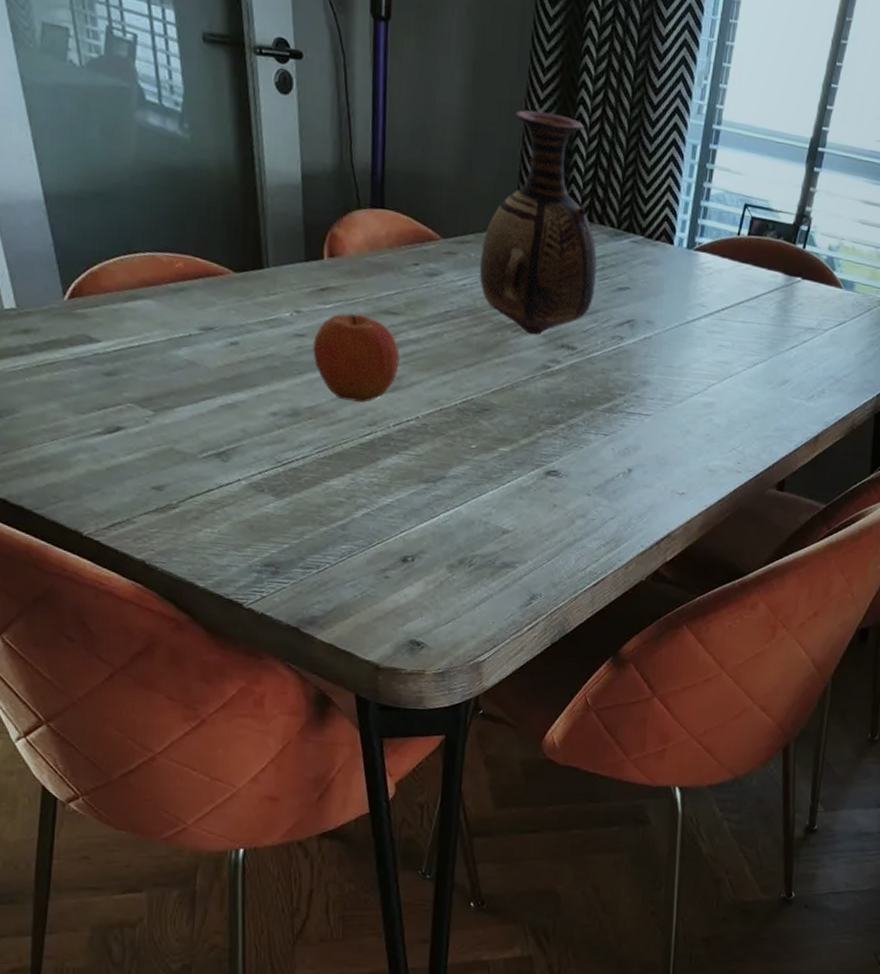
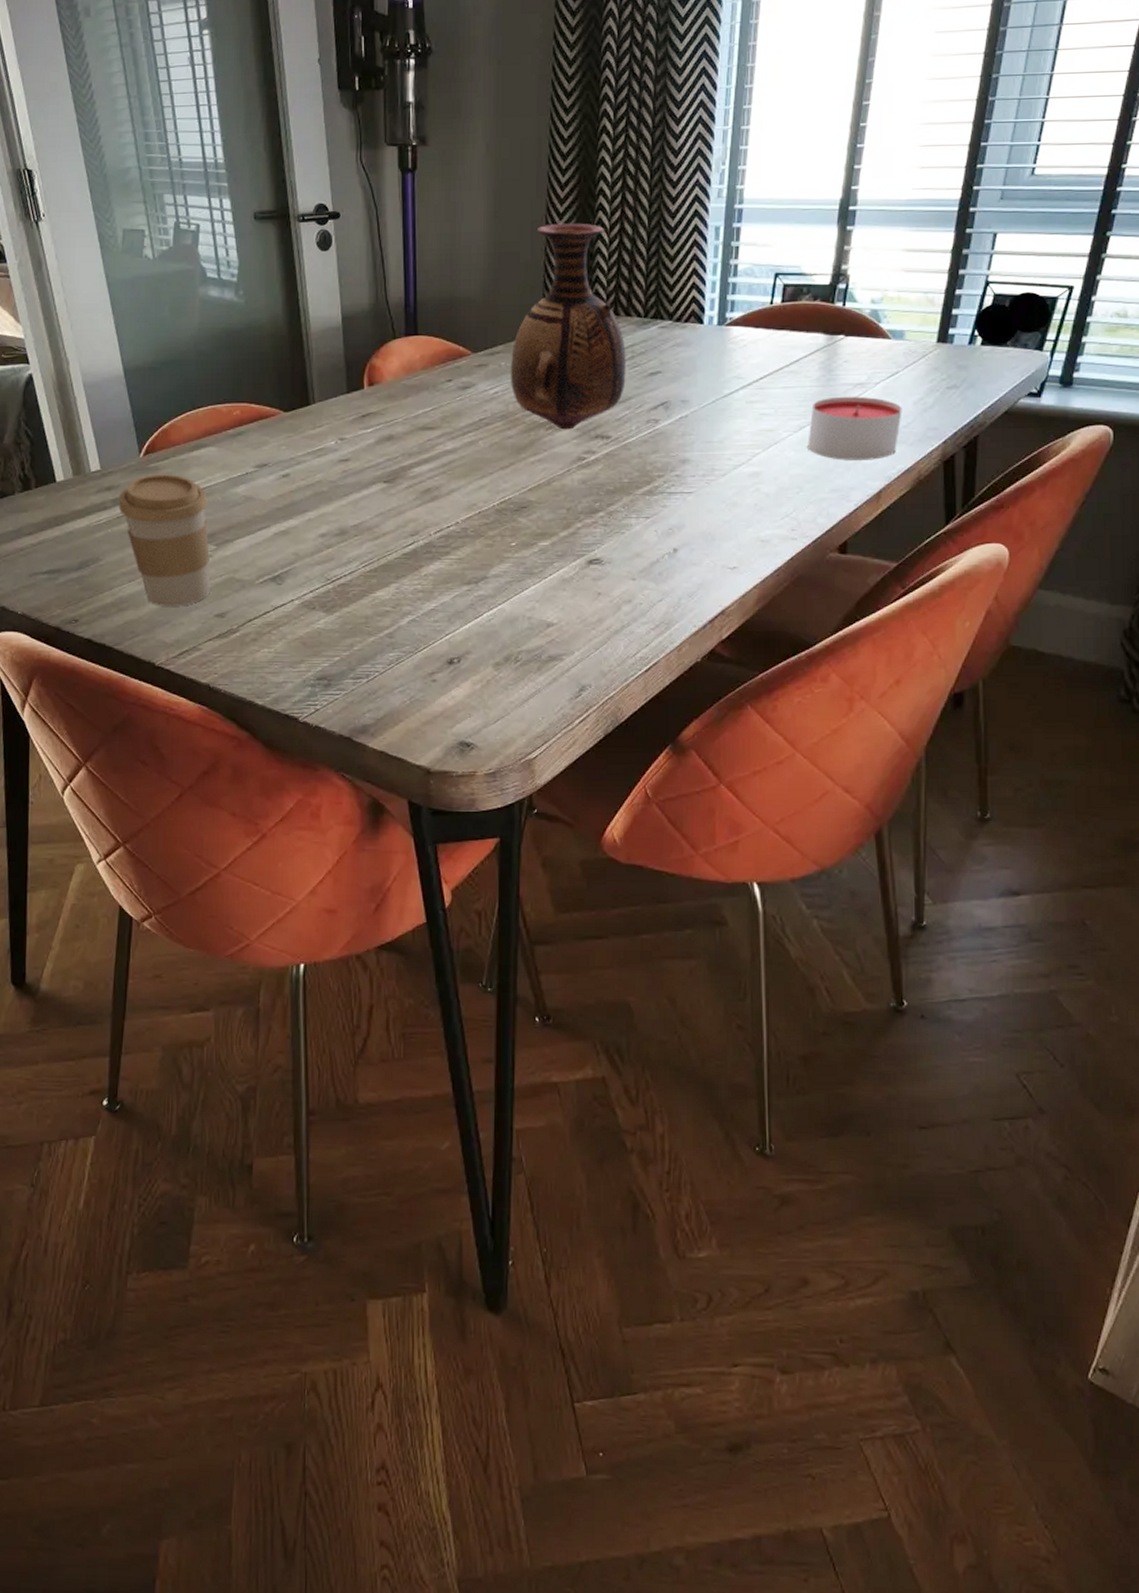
coffee cup: none [39,321,147,474] -> present [119,473,210,606]
fruit: present [313,314,400,403] -> none [357,433,437,515]
candle: none [759,338,845,405] -> present [808,396,902,460]

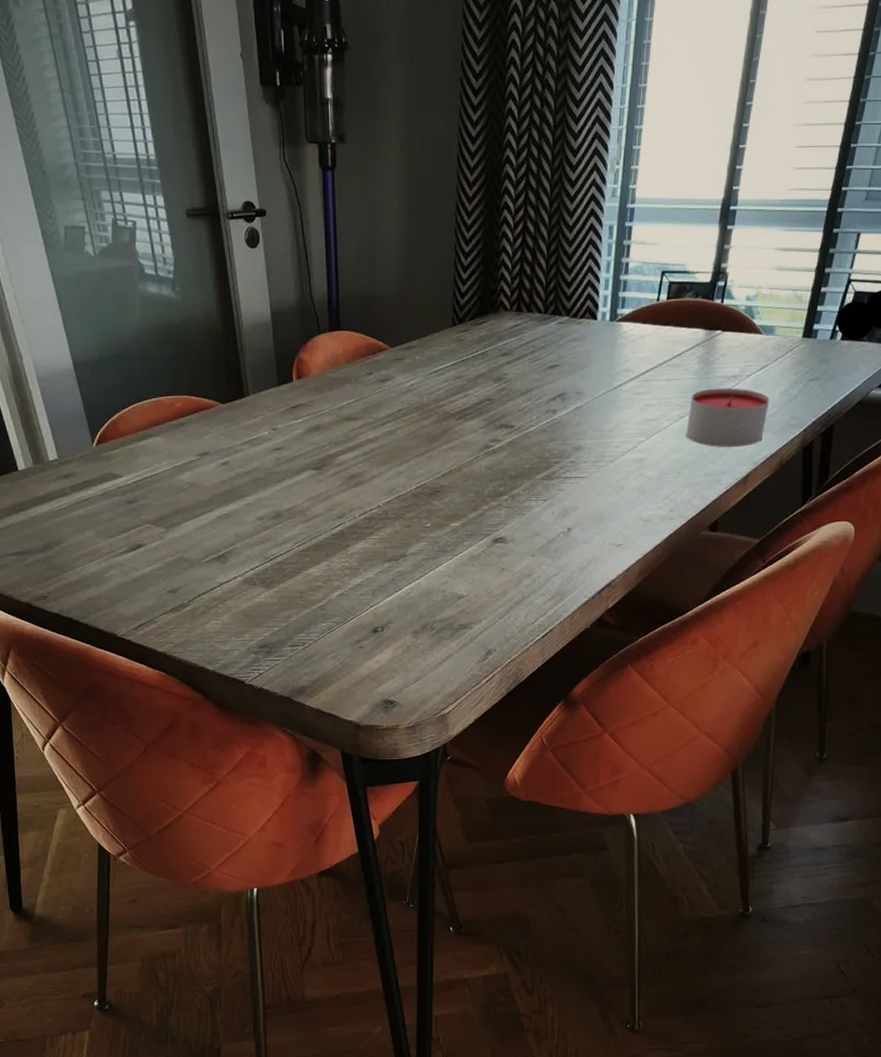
coffee cup: present [119,473,210,606] -> none [77,462,163,584]
vase: present [510,223,626,430] -> none [424,221,528,420]

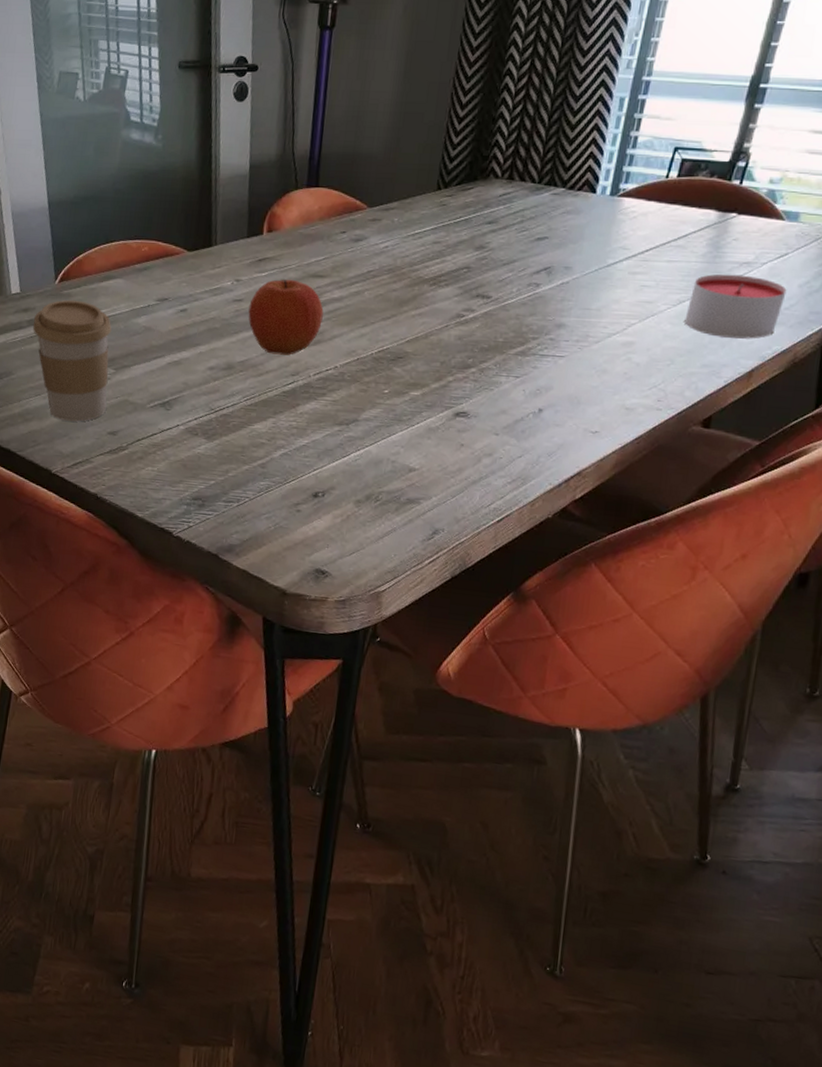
coffee cup: none [77,462,163,584] -> present [33,300,112,422]
fruit: none [289,424,361,499] -> present [248,279,324,355]

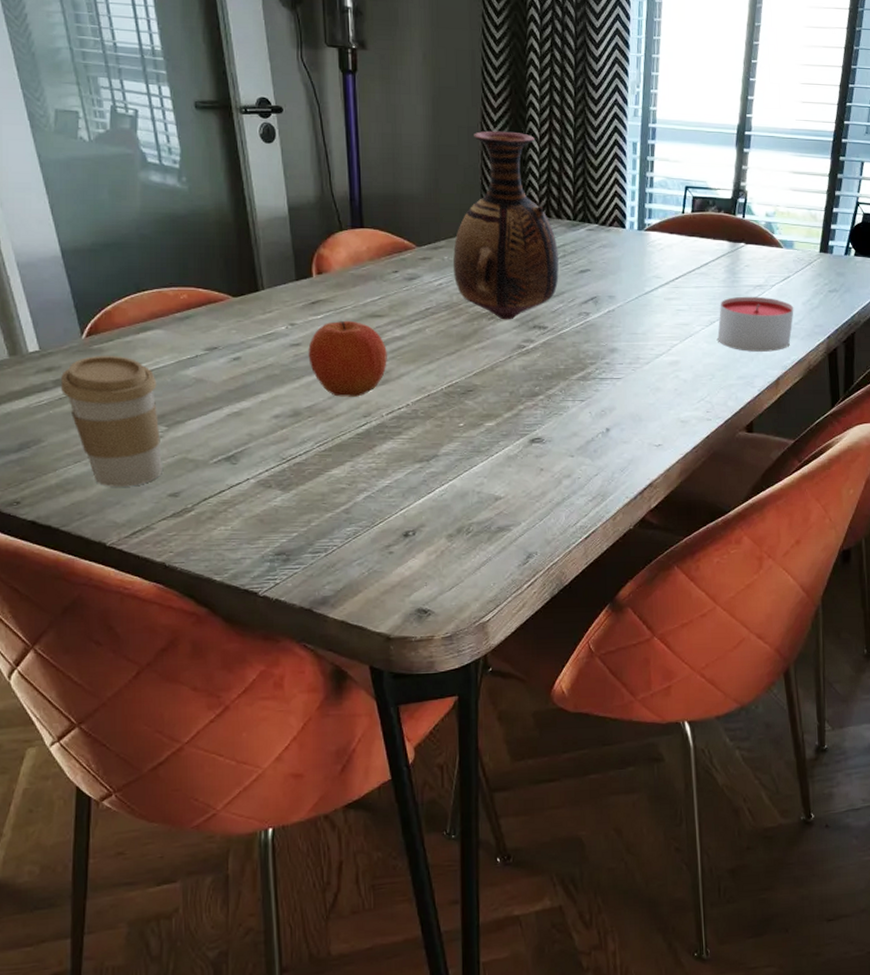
vase: none [401,86,517,287] -> present [452,130,559,320]

